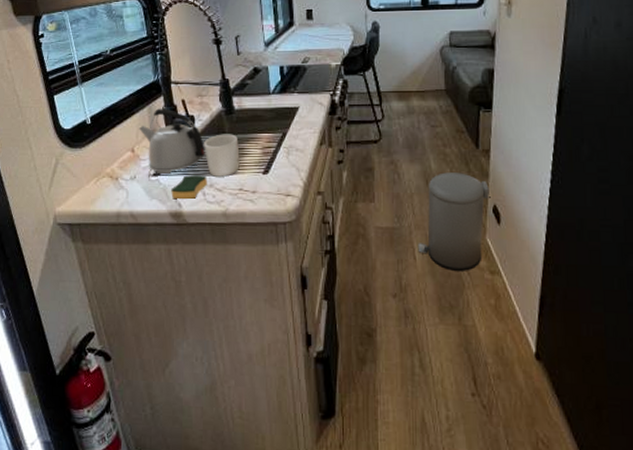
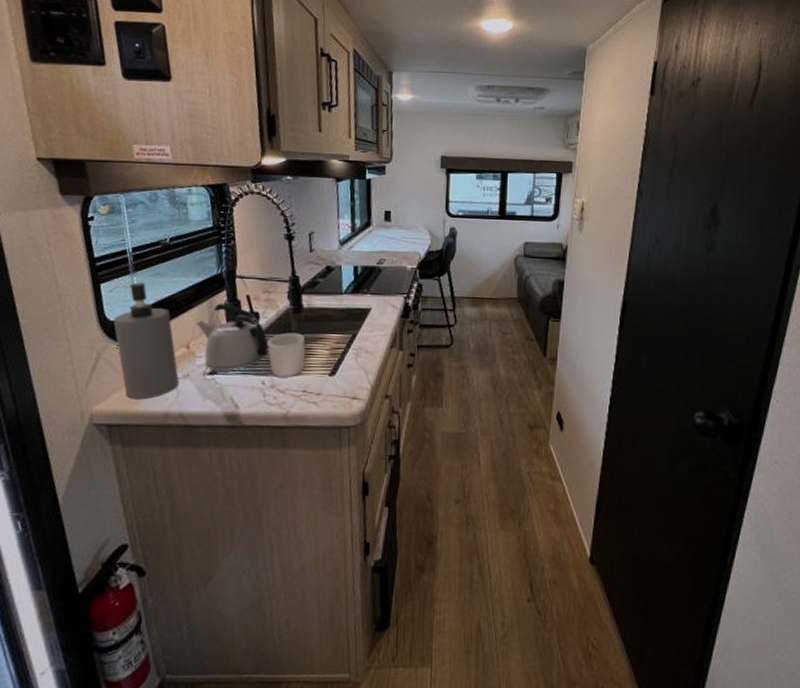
soap dispenser: none [61,93,128,201] -> present [108,282,180,400]
sponge: present [171,175,208,200] -> none [227,374,270,401]
pedal bin: present [418,172,489,271] -> none [482,379,554,477]

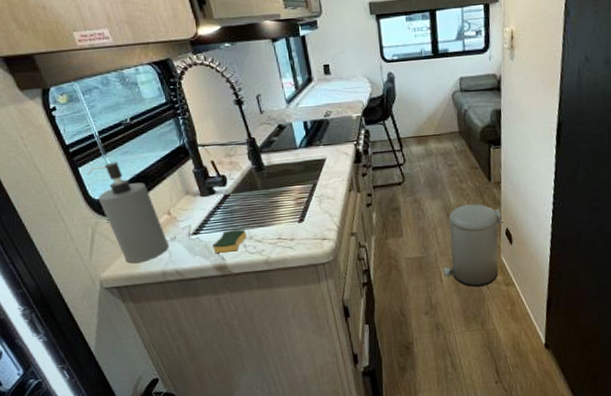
kettle: present [196,303,269,374] -> none [172,171,241,233]
sponge: none [227,374,270,401] -> present [212,229,248,254]
mug: present [267,332,306,377] -> none [238,189,276,230]
pedal bin: none [482,379,554,477] -> present [443,204,502,287]

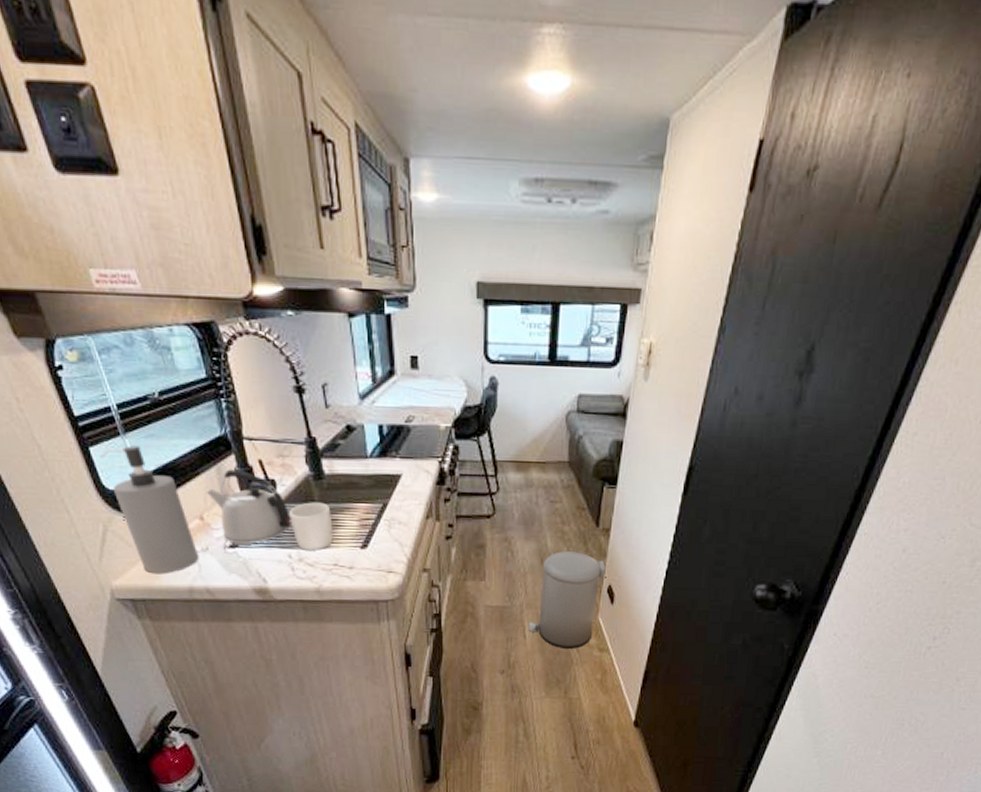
kettle: none [172,171,241,233] -> present [207,469,291,547]
sponge: present [212,229,248,254] -> none [253,548,297,575]
mug: none [238,189,276,230] -> present [289,502,333,551]

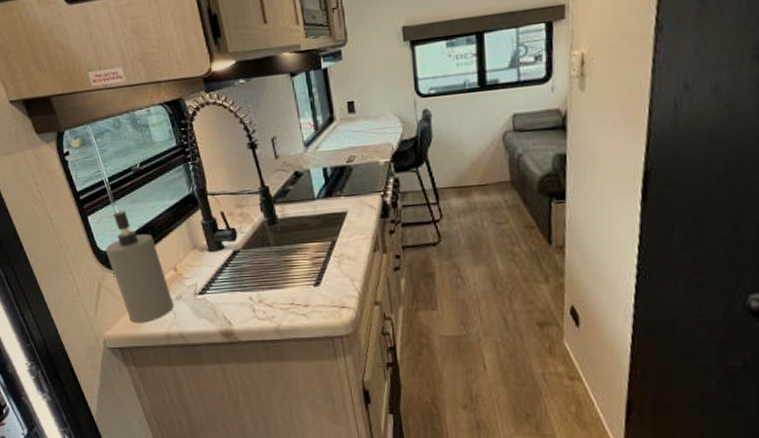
kettle: present [207,469,291,547] -> none [179,222,251,293]
mug: present [289,502,333,551] -> none [248,245,289,292]
pedal bin: present [528,551,606,649] -> none [487,272,566,378]

